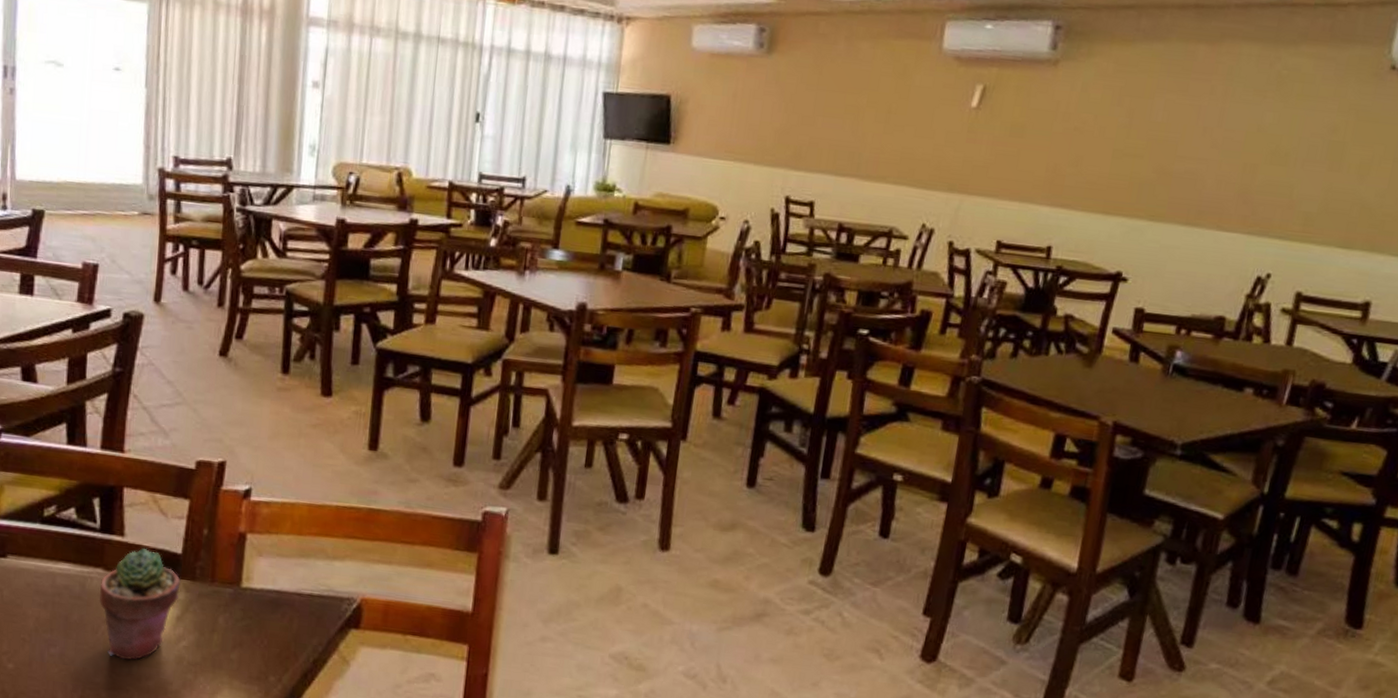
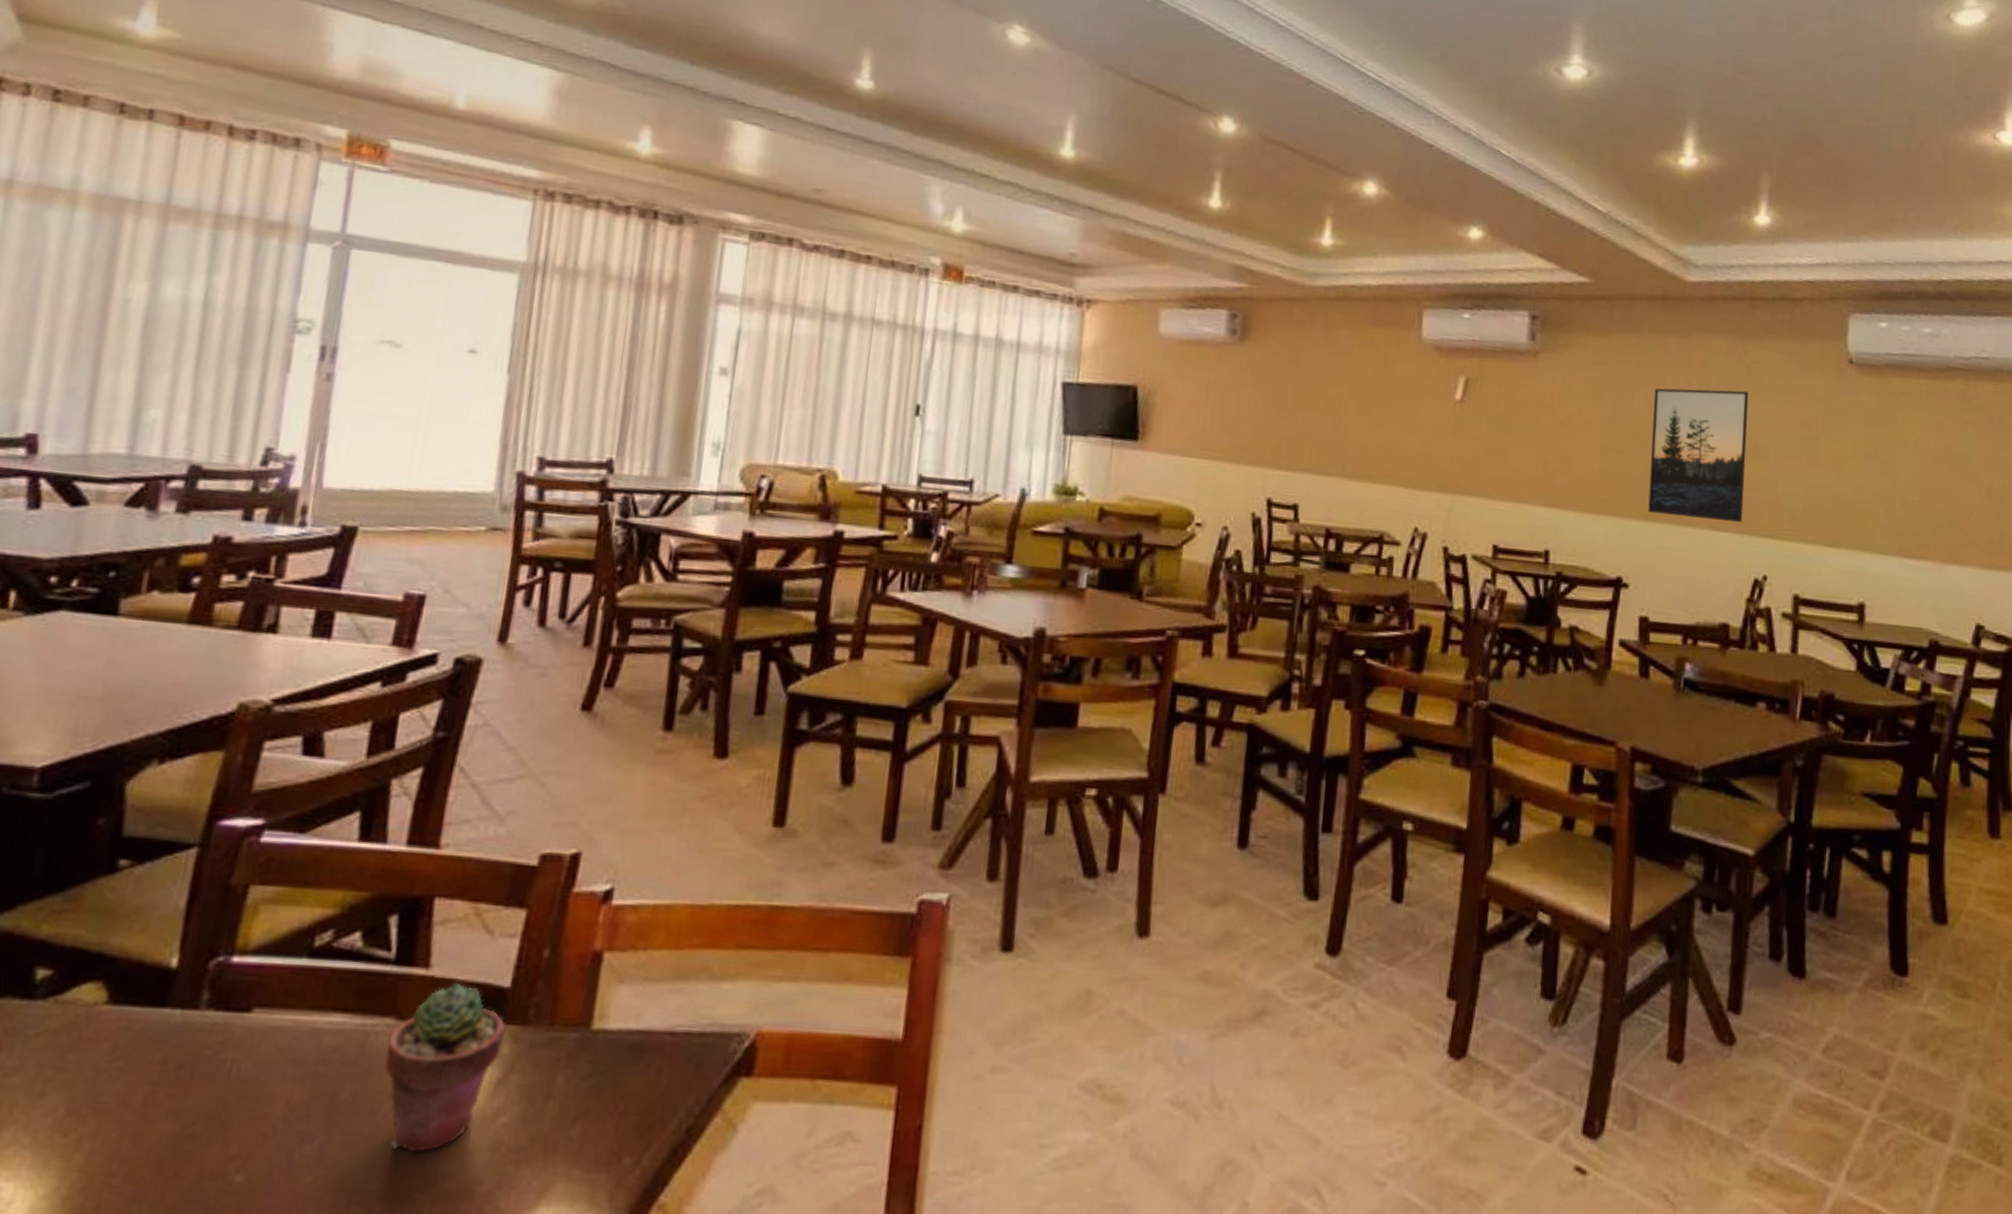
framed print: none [1155,95,1276,224] -> present [1648,388,1749,522]

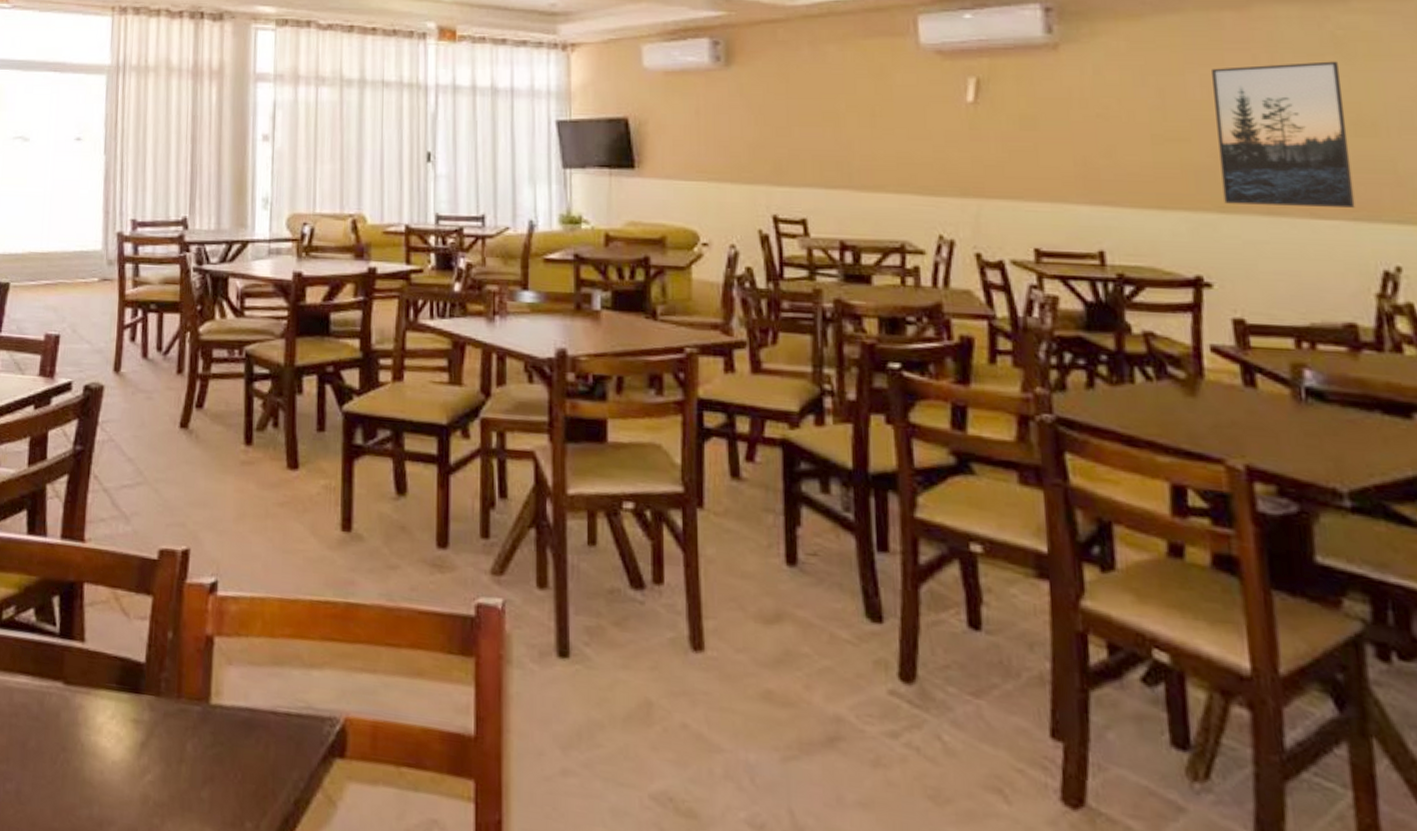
potted succulent: present [383,982,506,1153] -> none [57,655,145,800]

